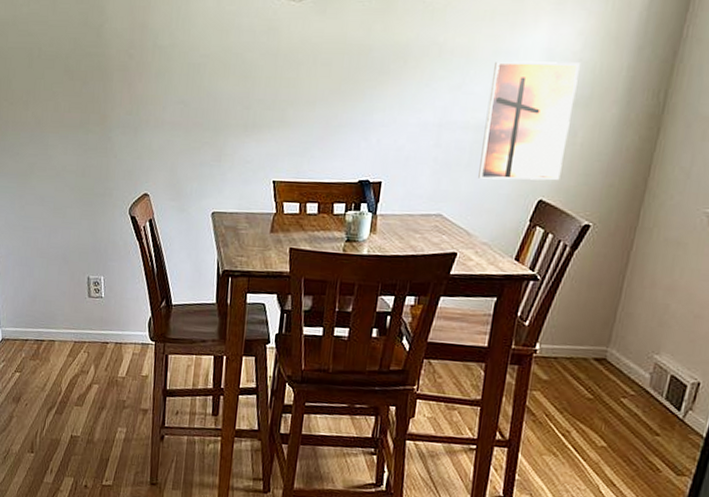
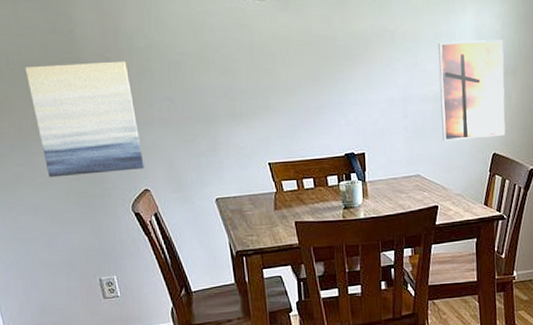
wall art: none [54,58,149,173] -> present [25,61,145,178]

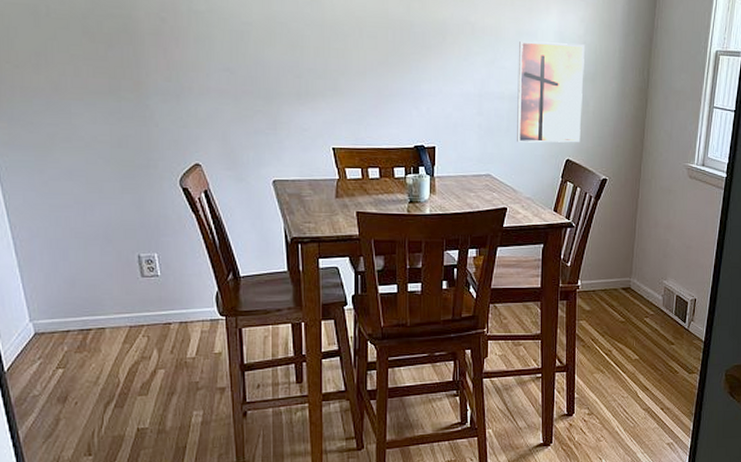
wall art: present [25,61,145,178] -> none [67,18,197,142]

